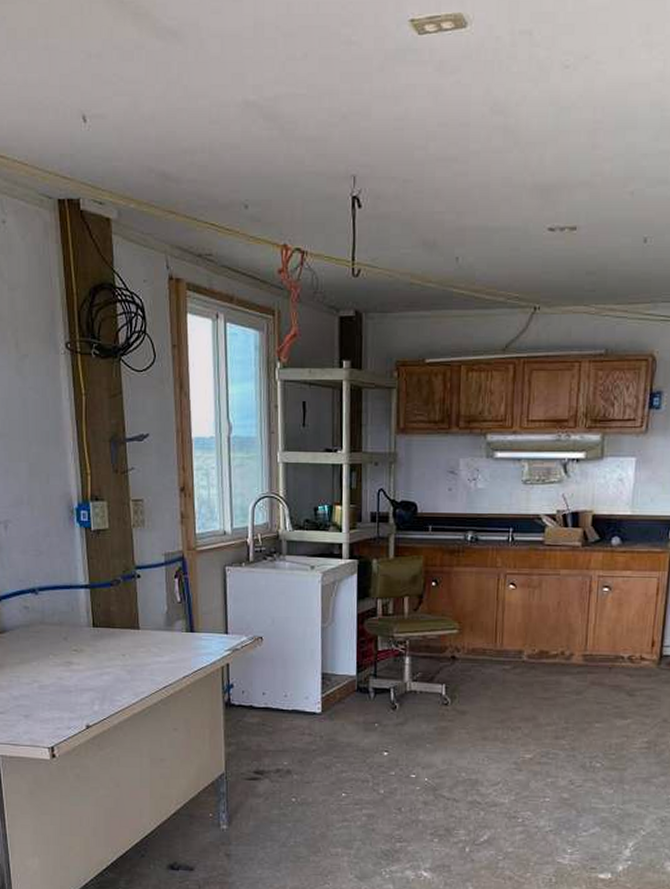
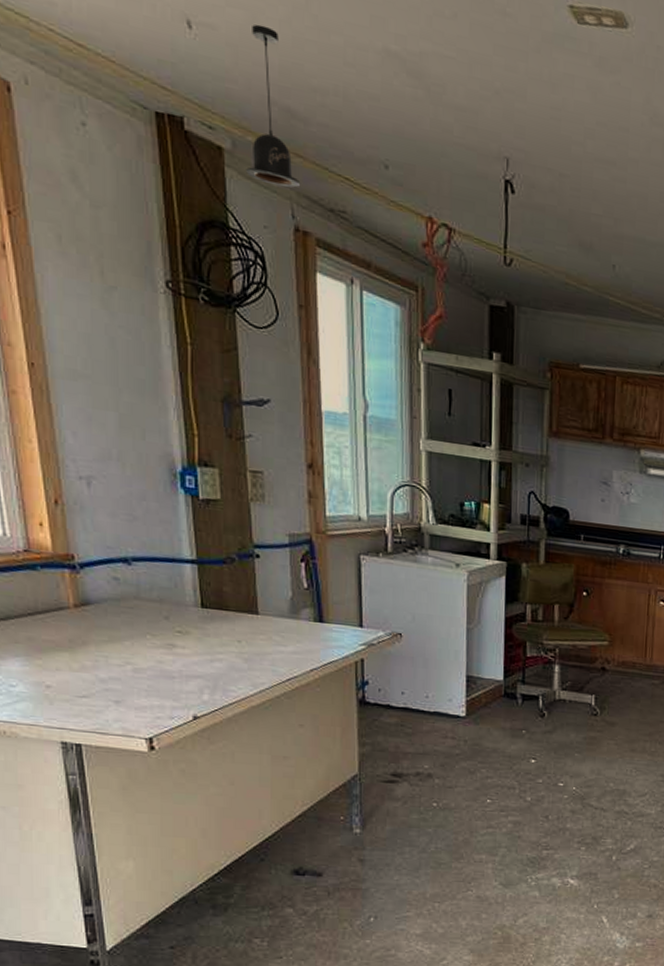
pendant lamp: none [129,105,174,243] -> present [246,24,301,188]

